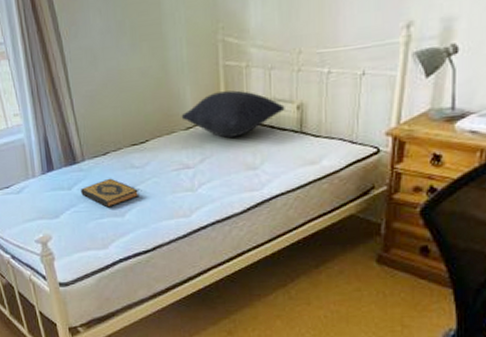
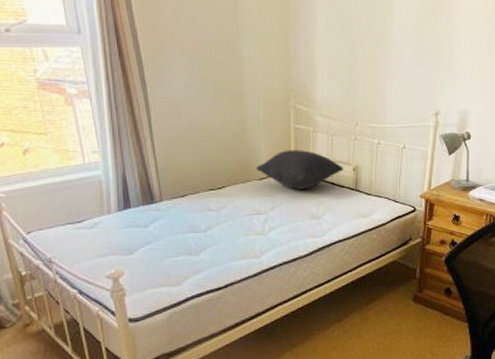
hardback book: present [81,178,140,208] -> none [157,219,215,247]

